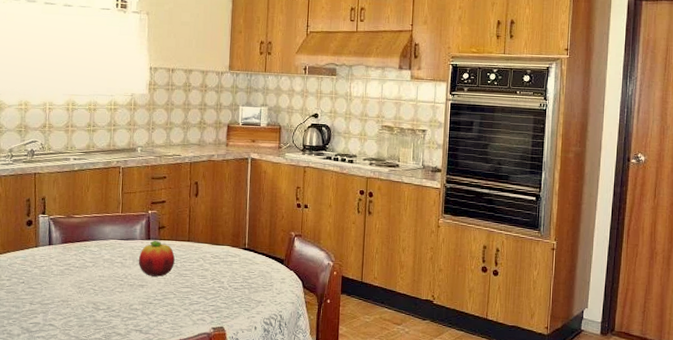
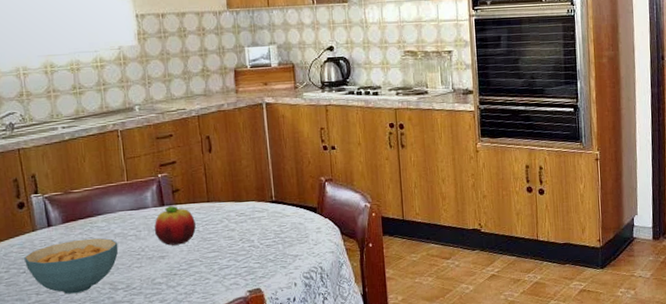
cereal bowl: none [25,259,106,308] -> present [24,238,119,294]

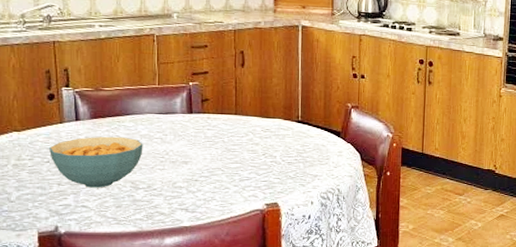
fruit: present [154,205,196,246] -> none [180,113,221,152]

